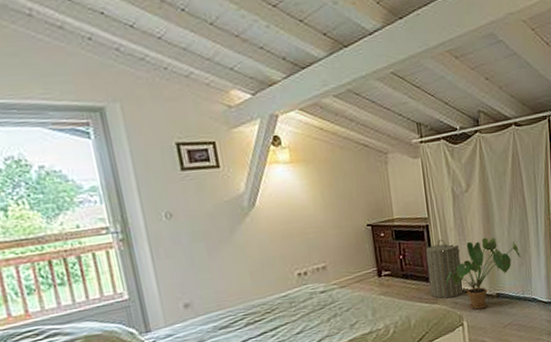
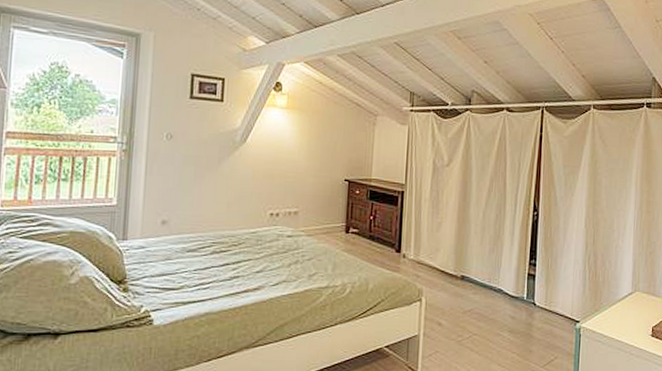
laundry hamper: present [425,239,464,299] -> none [394,207,432,270]
house plant: present [446,237,522,310] -> none [411,215,494,288]

